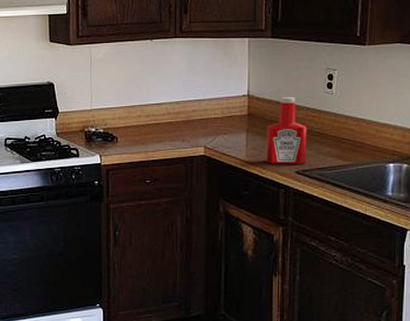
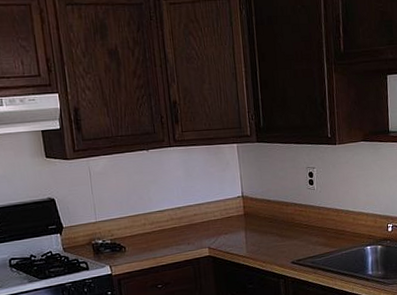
ketchup bottle: present [266,96,307,164] -> none [262,194,299,258]

